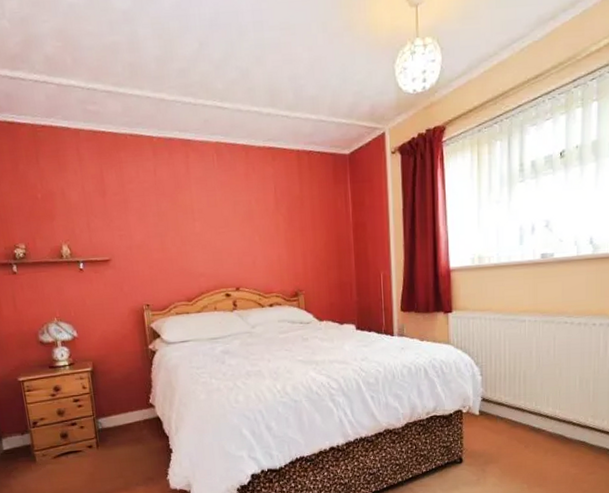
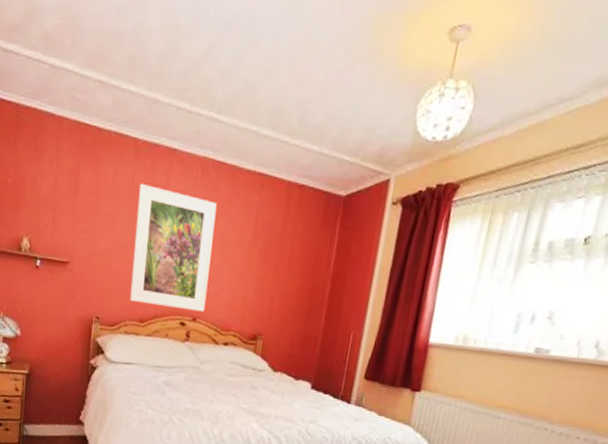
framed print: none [162,175,246,284] -> present [129,183,217,312]

